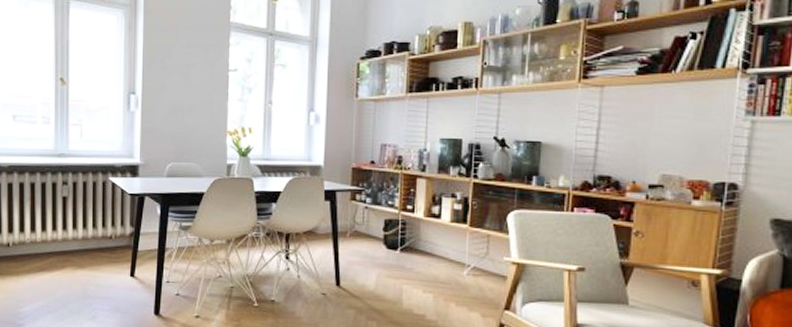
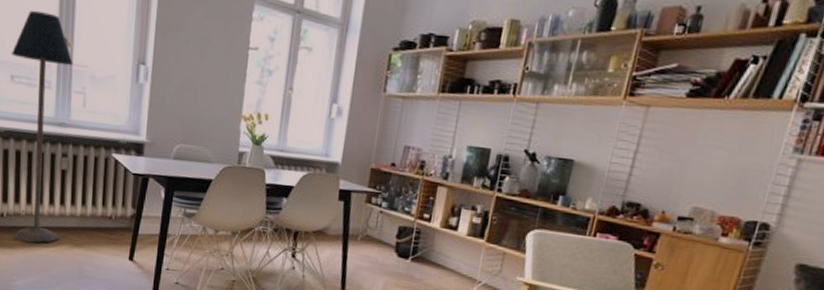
floor lamp: none [13,56,69,269] -> present [12,10,73,243]

